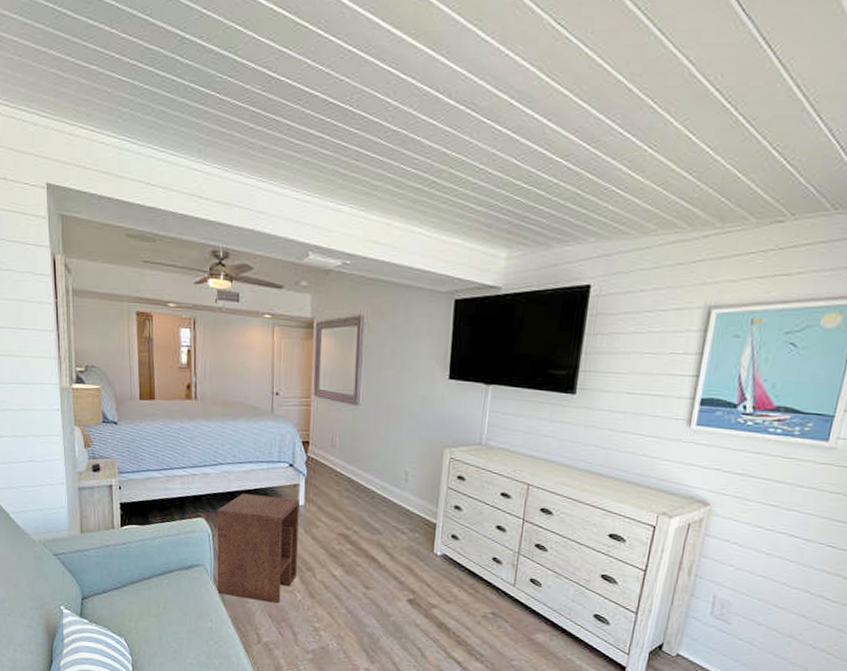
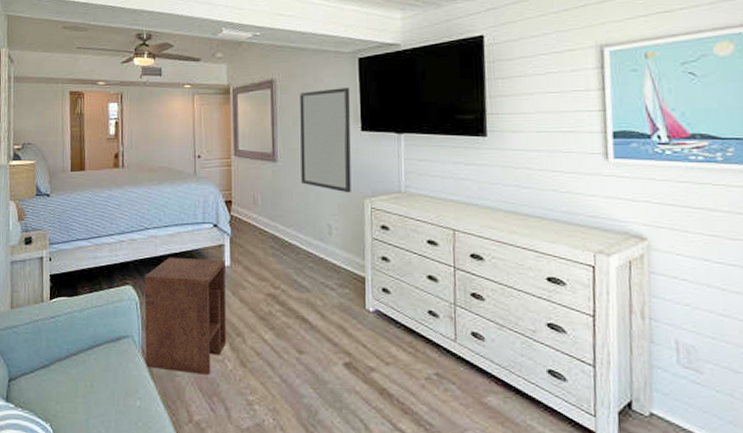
home mirror: none [382,331,442,442] -> present [300,88,352,193]

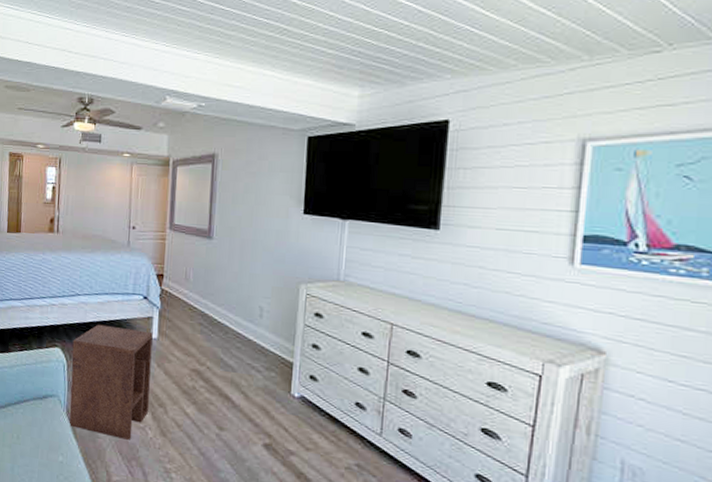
home mirror: present [300,88,352,193] -> none [236,167,296,277]

